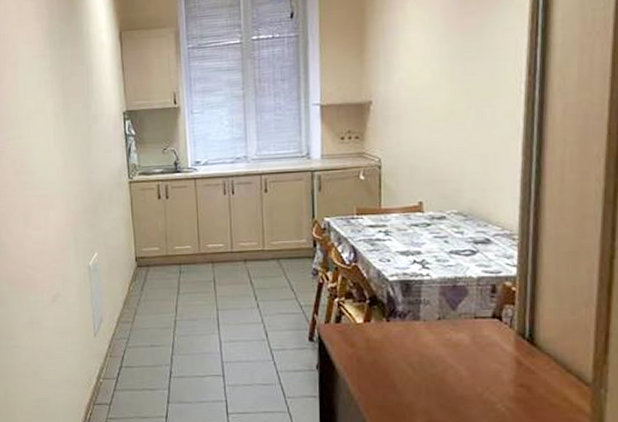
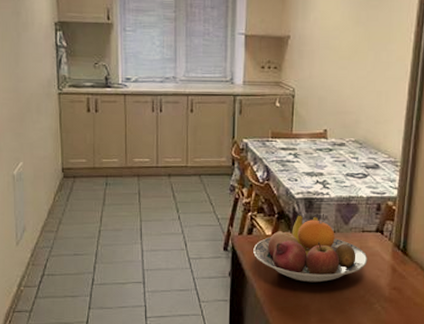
fruit bowl: none [343,298,484,378] -> present [253,214,368,283]

